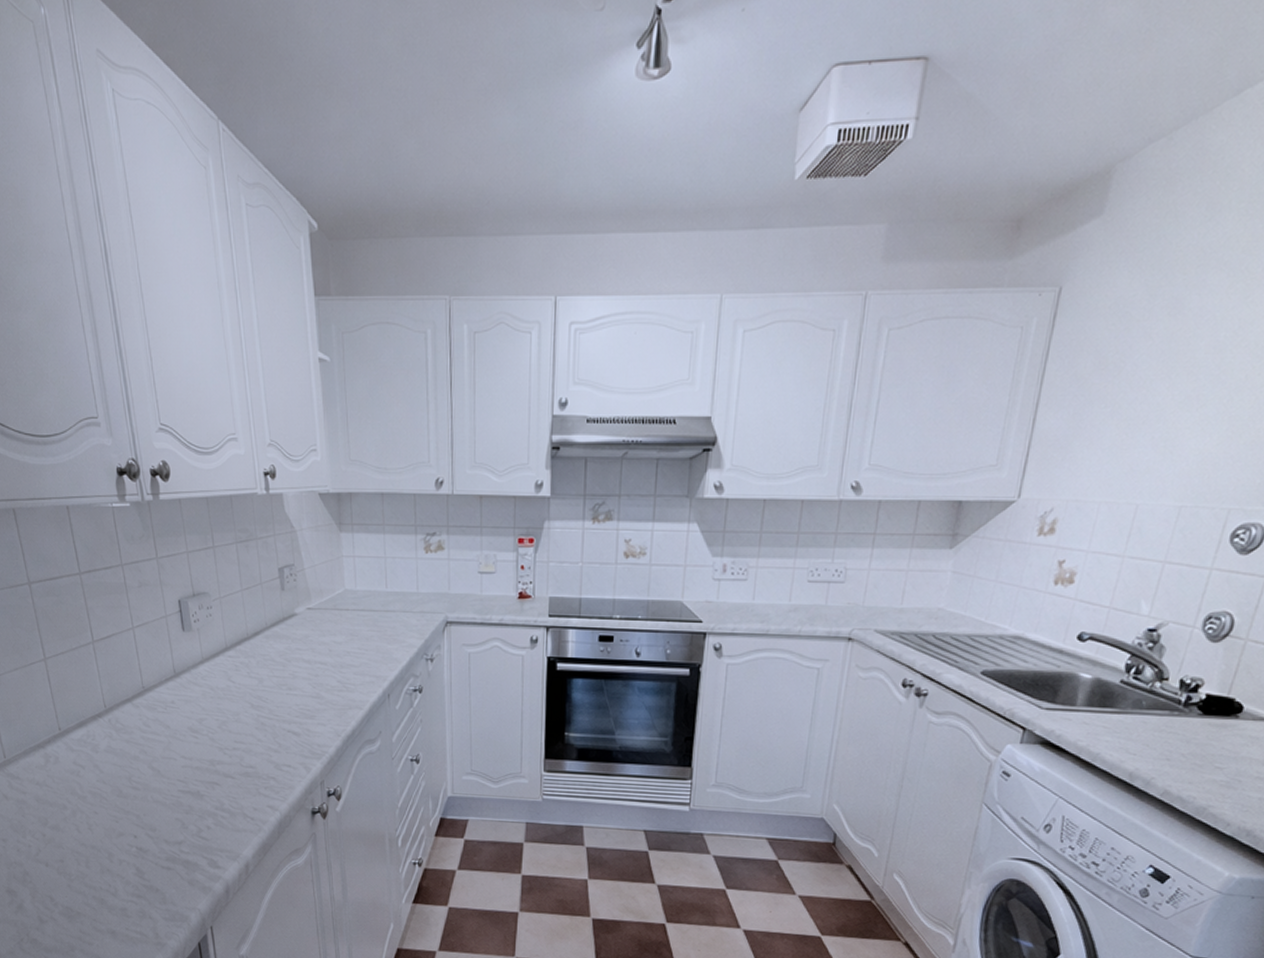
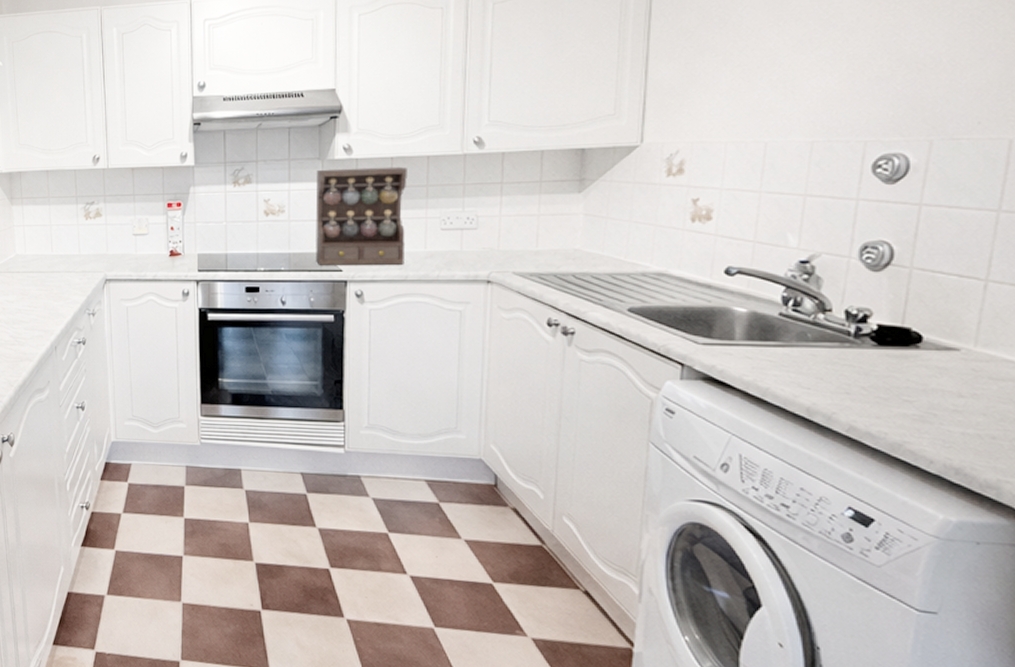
spice rack: none [676,508,779,618] -> present [315,166,407,265]

